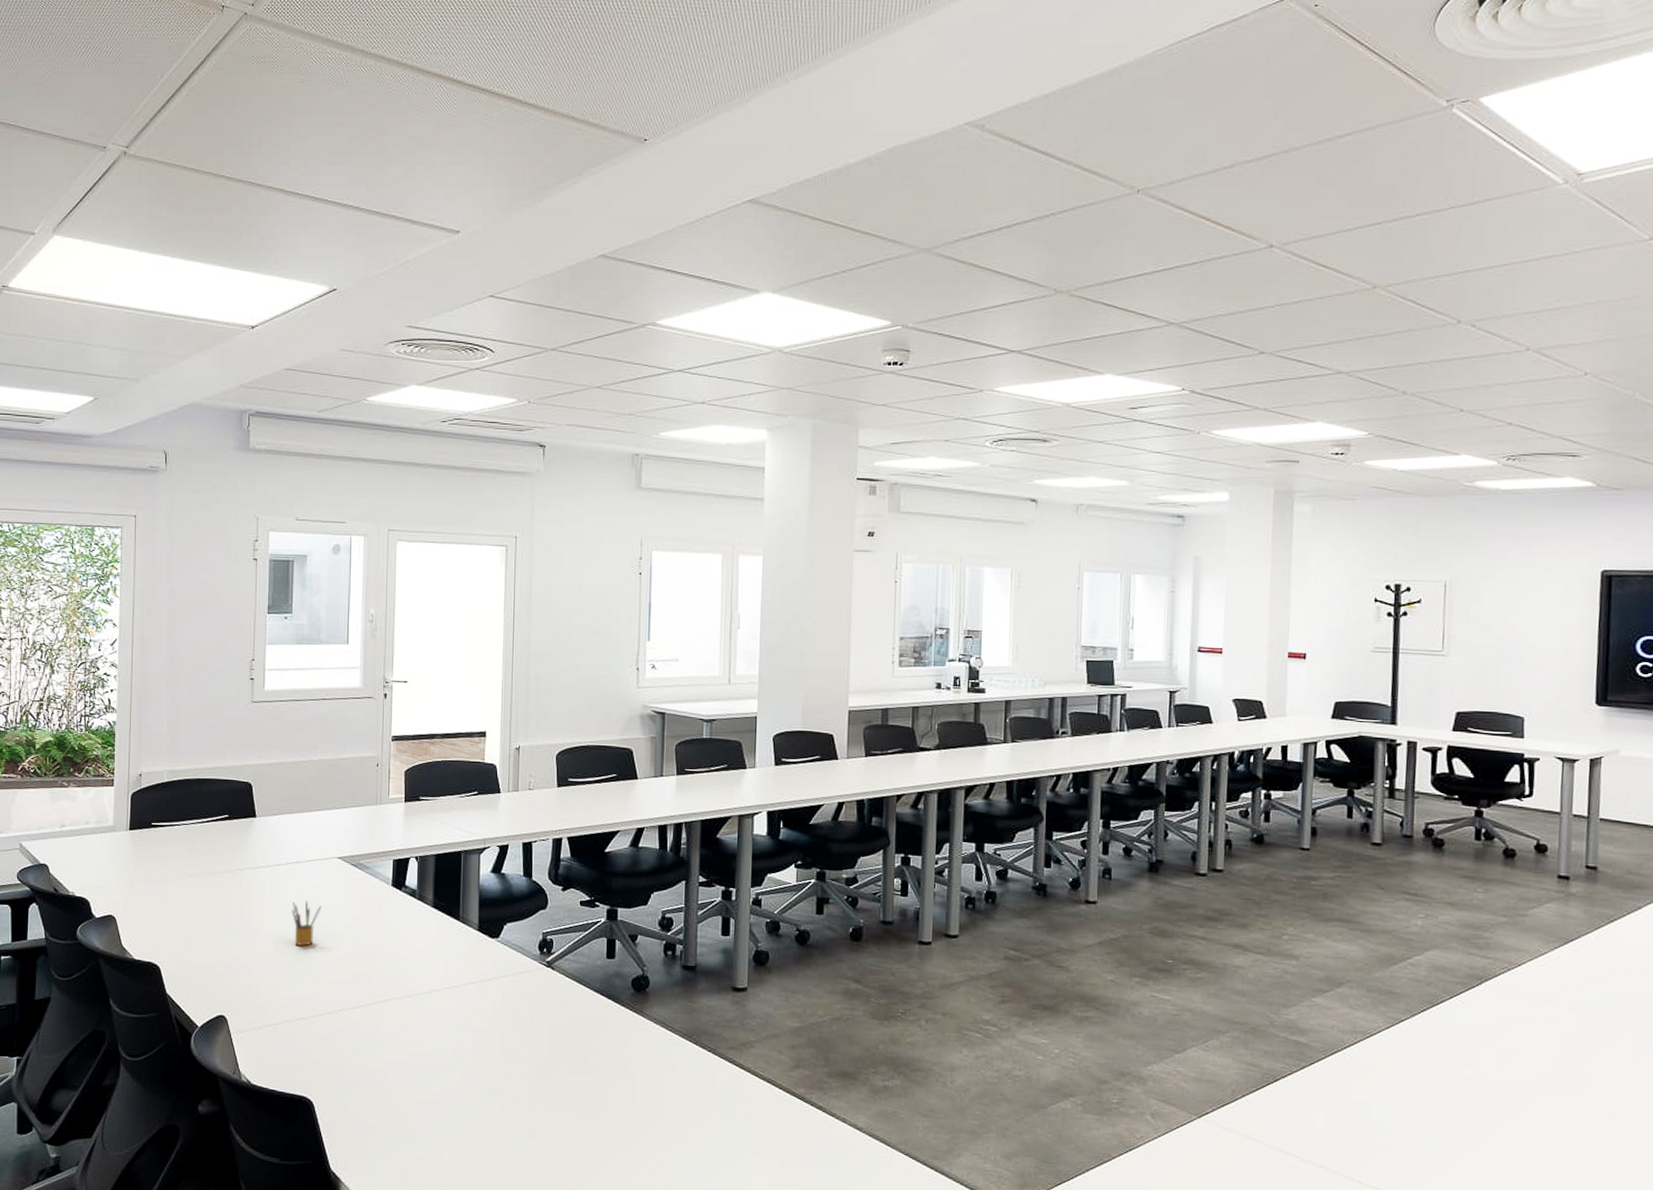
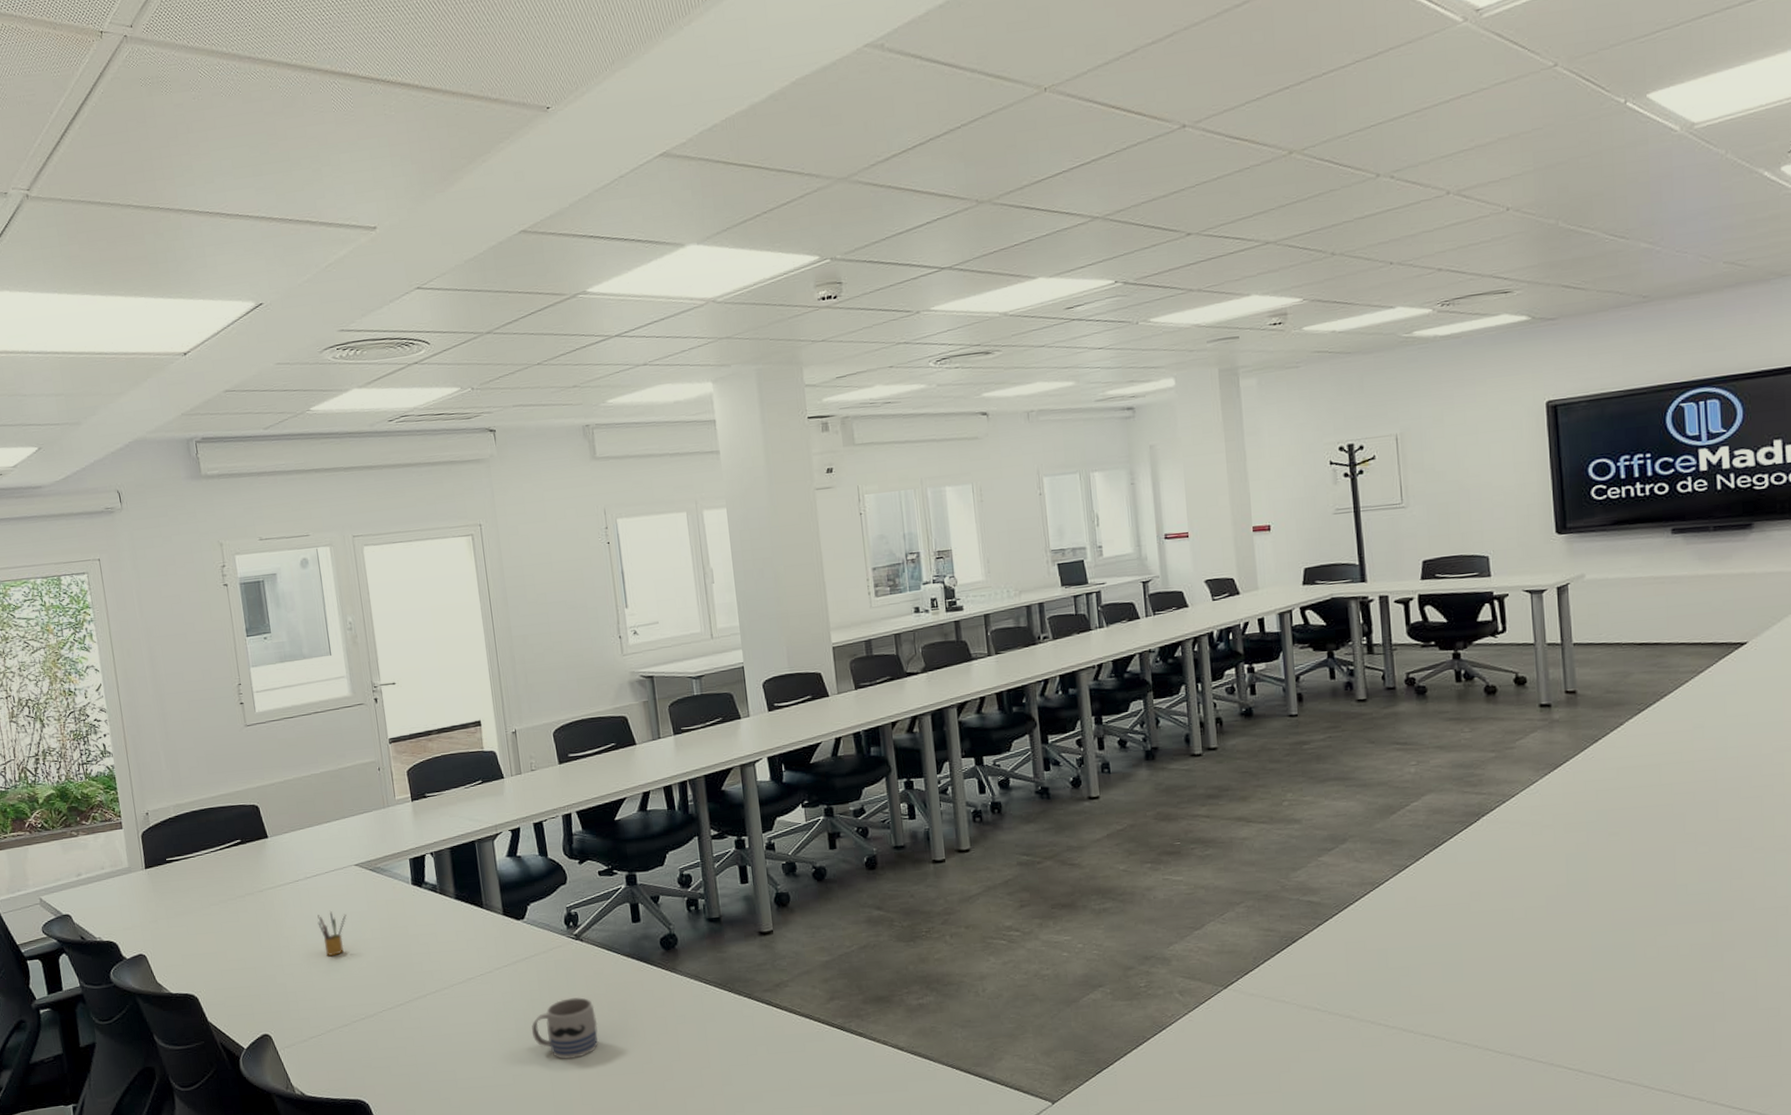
mug: none [488,1025,556,1088] -> present [531,997,599,1060]

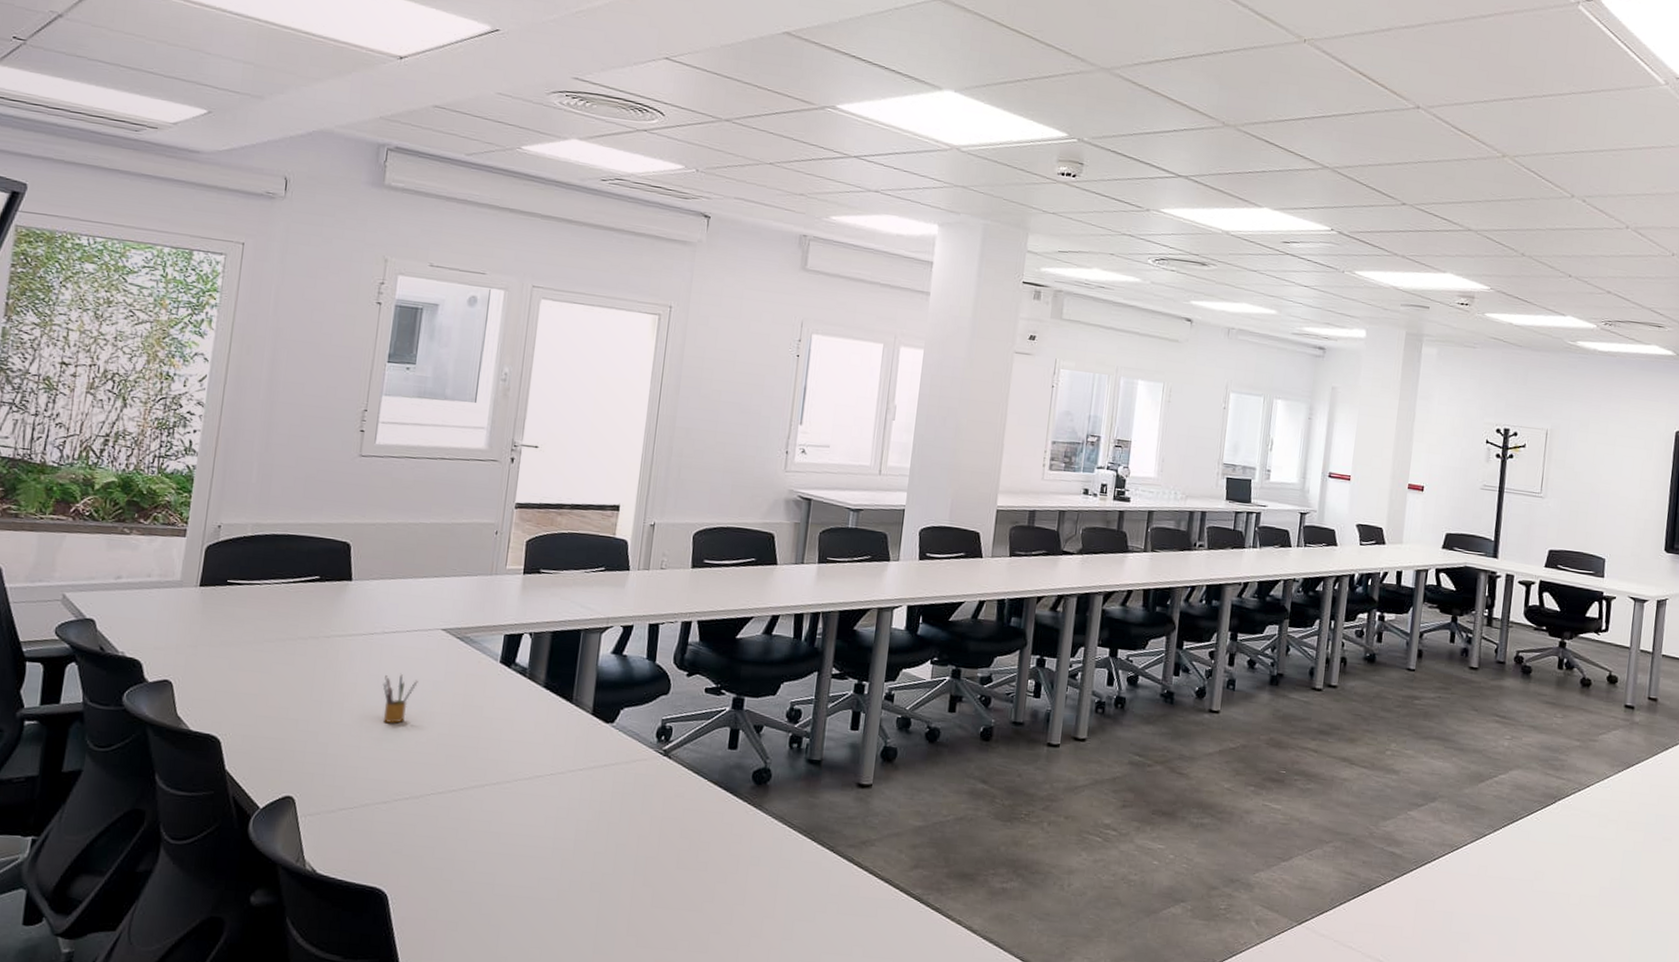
mug: present [531,997,599,1060] -> none [590,816,666,884]

